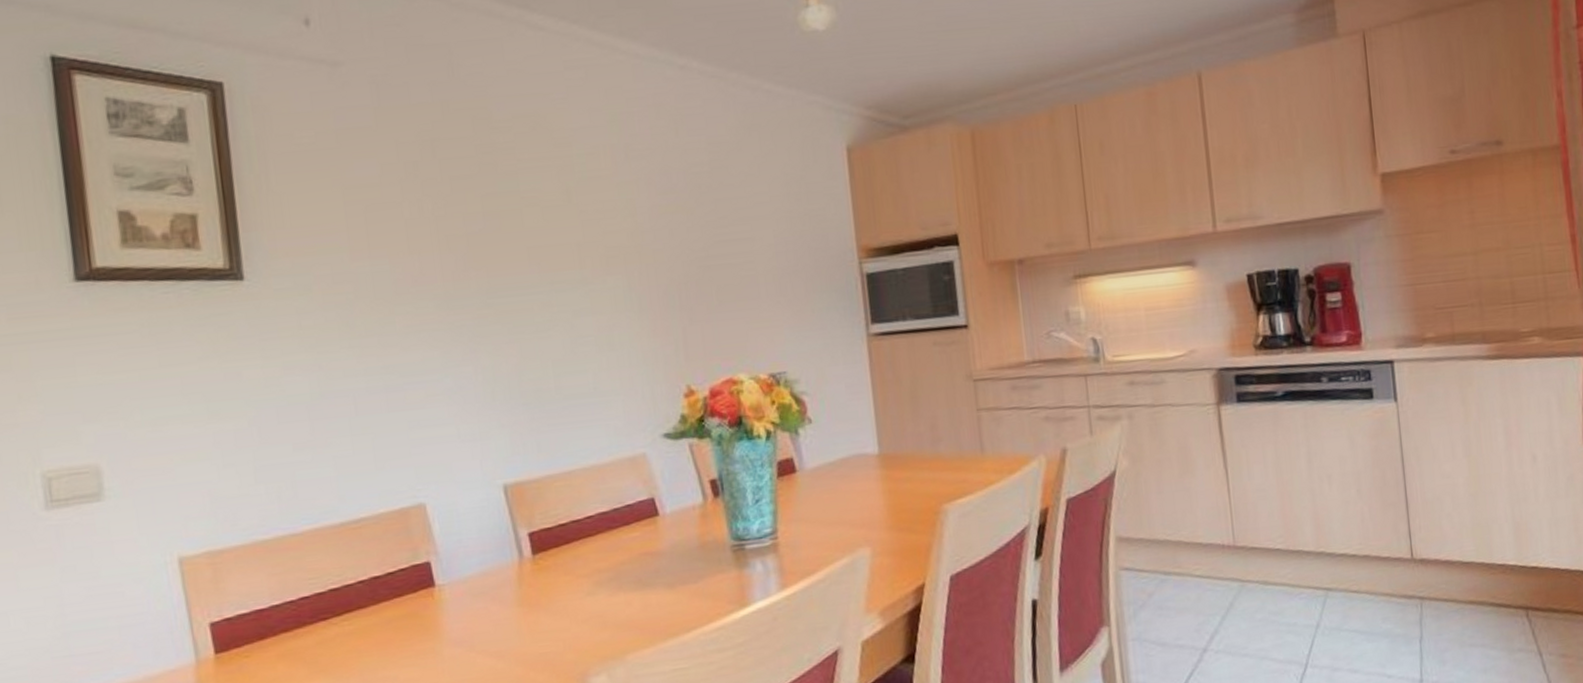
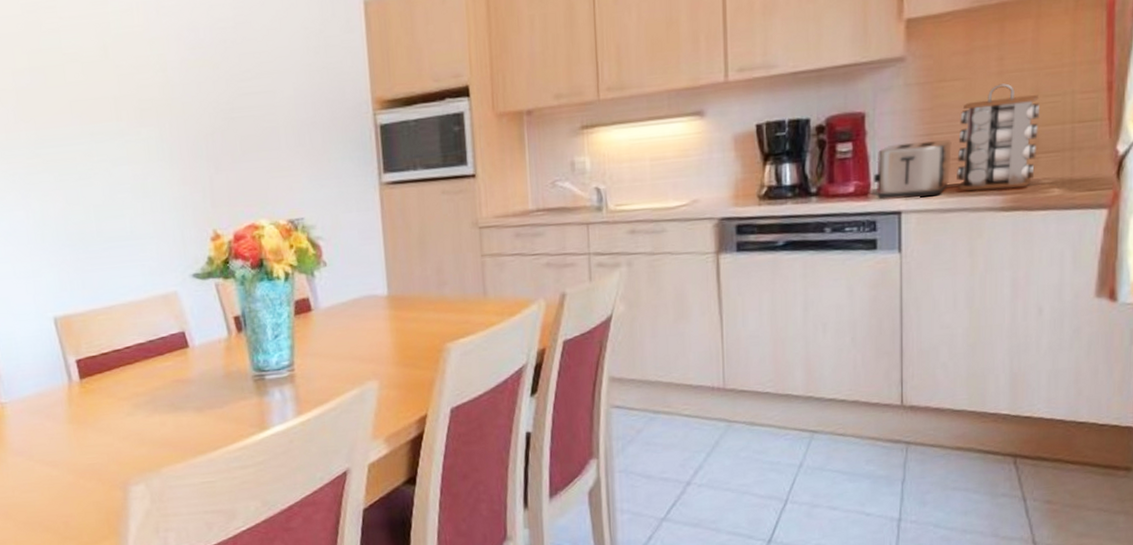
toaster: none [1363,288,1436,349] -> present [873,139,952,200]
spice rack: none [1439,235,1515,340] -> present [957,83,1040,191]

